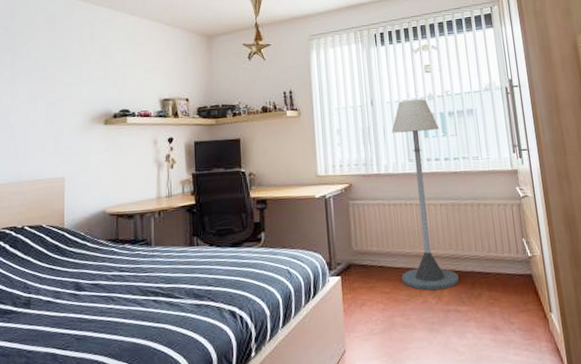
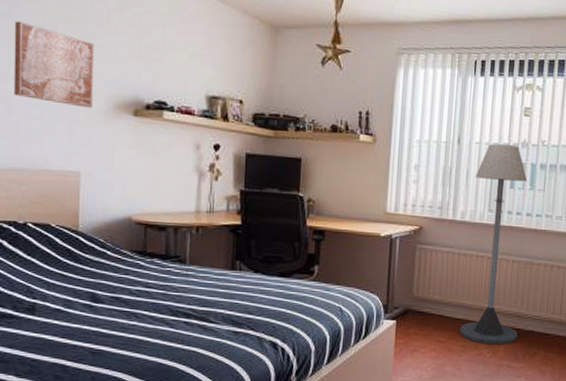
wall art: none [15,66,73,125] -> present [13,20,94,108]

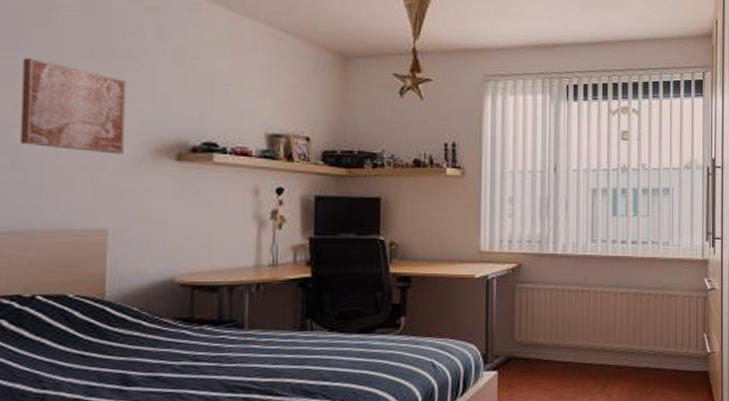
floor lamp: present [460,144,528,345] -> none [570,170,632,388]

